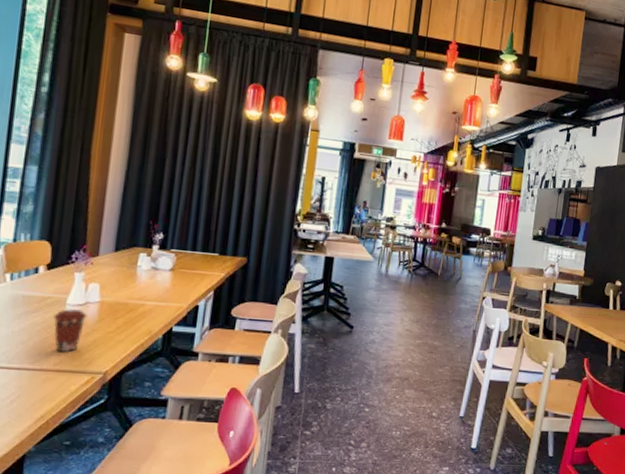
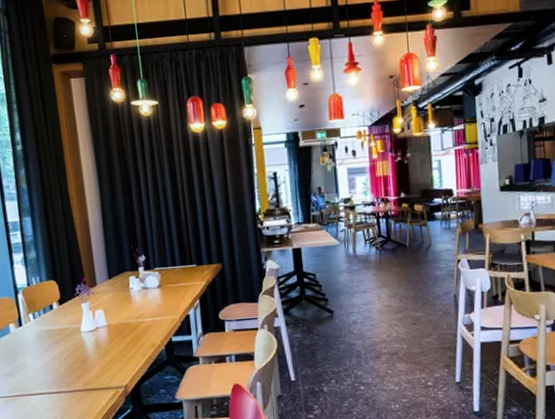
coffee cup: present [53,309,87,353] -> none [74,335,100,374]

